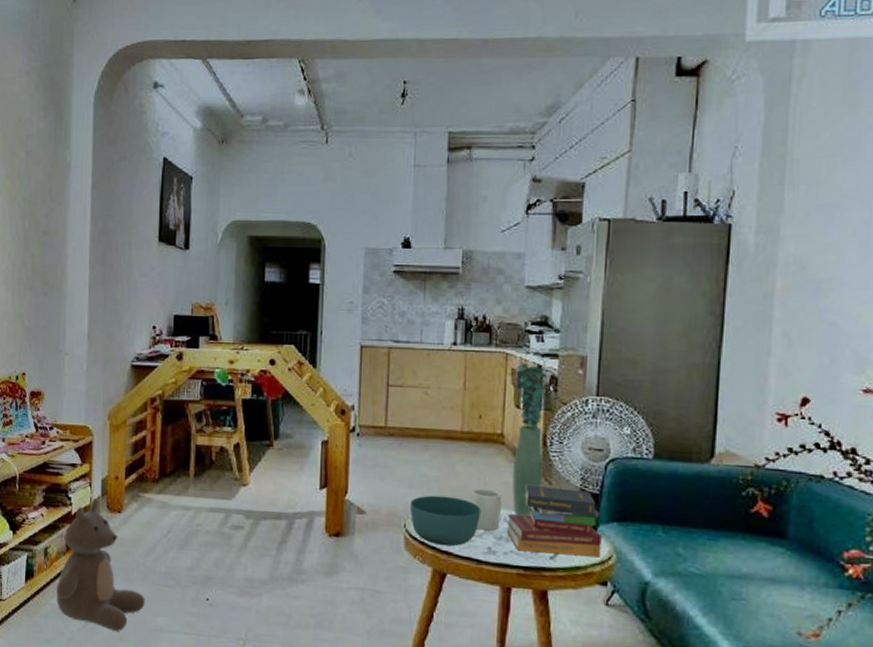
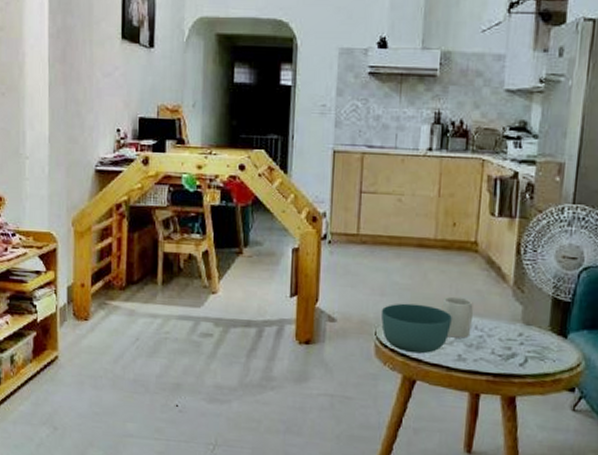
teddy bear: present [55,499,145,631] -> none [23,306,114,437]
books: present [506,484,602,558] -> none [477,292,572,365]
vase: present [512,357,548,517] -> none [484,163,525,325]

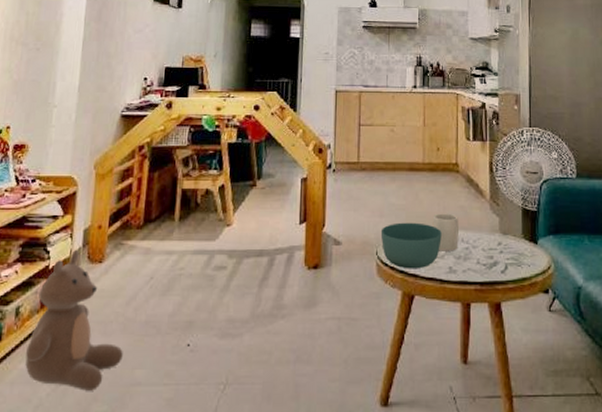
teddy bear: none [23,306,114,437] -> present [25,250,123,391]

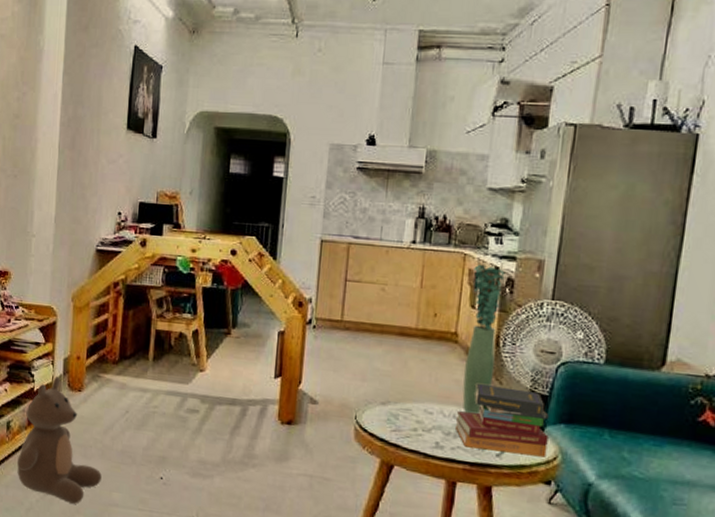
bowl: present [380,222,442,269] -> none [361,389,431,440]
mug: present [431,213,458,251] -> none [419,384,452,427]
books: none [464,206,542,268] -> present [454,383,549,457]
vase: none [465,96,492,236] -> present [462,257,505,415]

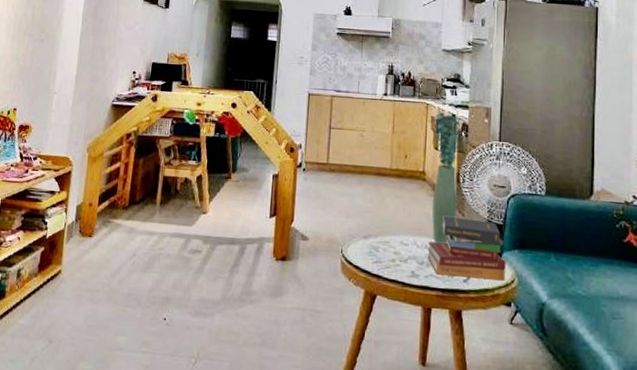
teddy bear: present [16,377,102,504] -> none [24,224,108,351]

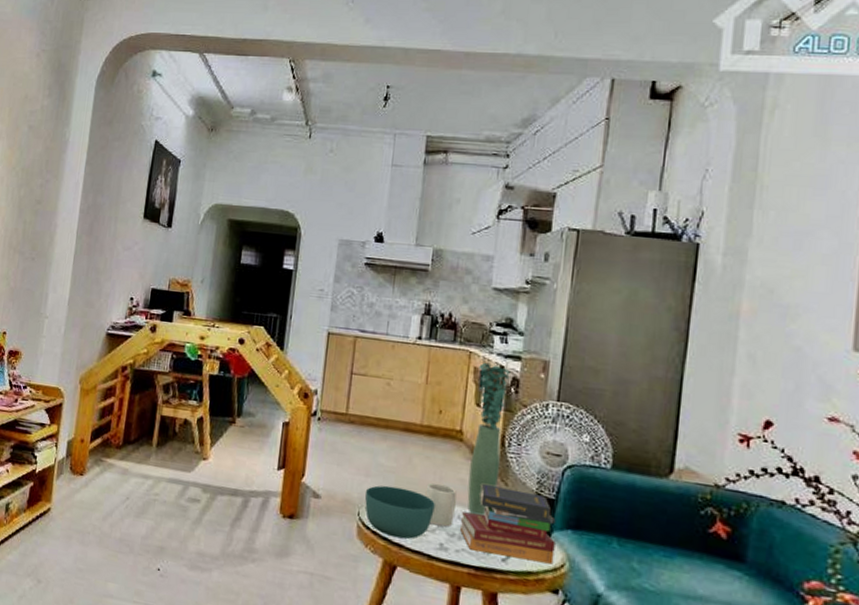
bowl: none [346,224,406,270] -> present [364,485,435,539]
mug: none [396,218,423,257] -> present [423,482,457,527]

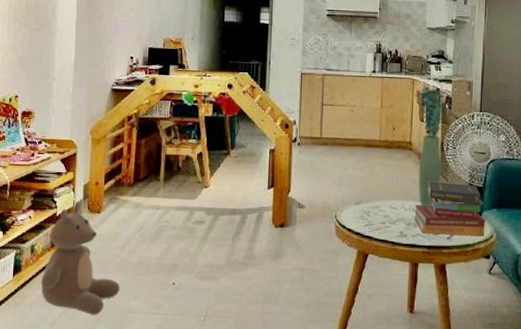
teddy bear: none [12,459,98,594] -> present [40,202,120,315]
bowl: present [364,485,435,539] -> none [339,191,394,232]
mug: present [423,482,457,527] -> none [385,185,410,219]

